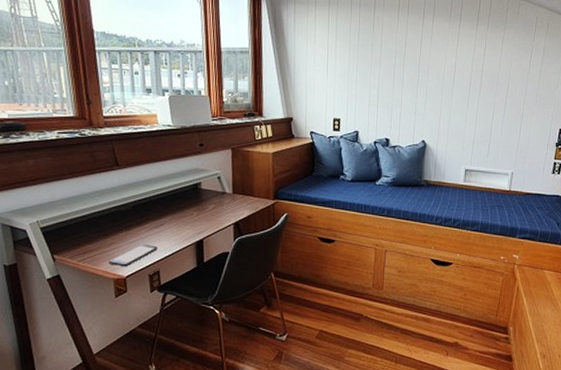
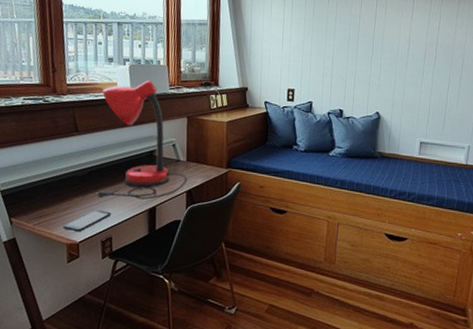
desk lamp: none [140,112,235,233] -> present [95,80,188,200]

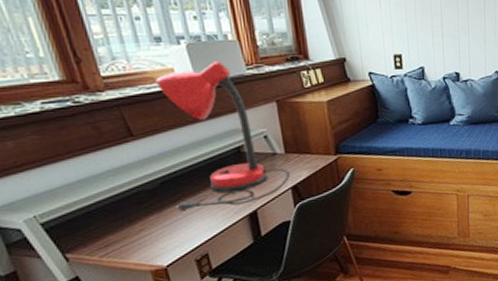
smartphone: present [63,209,112,232] -> none [141,225,202,255]

